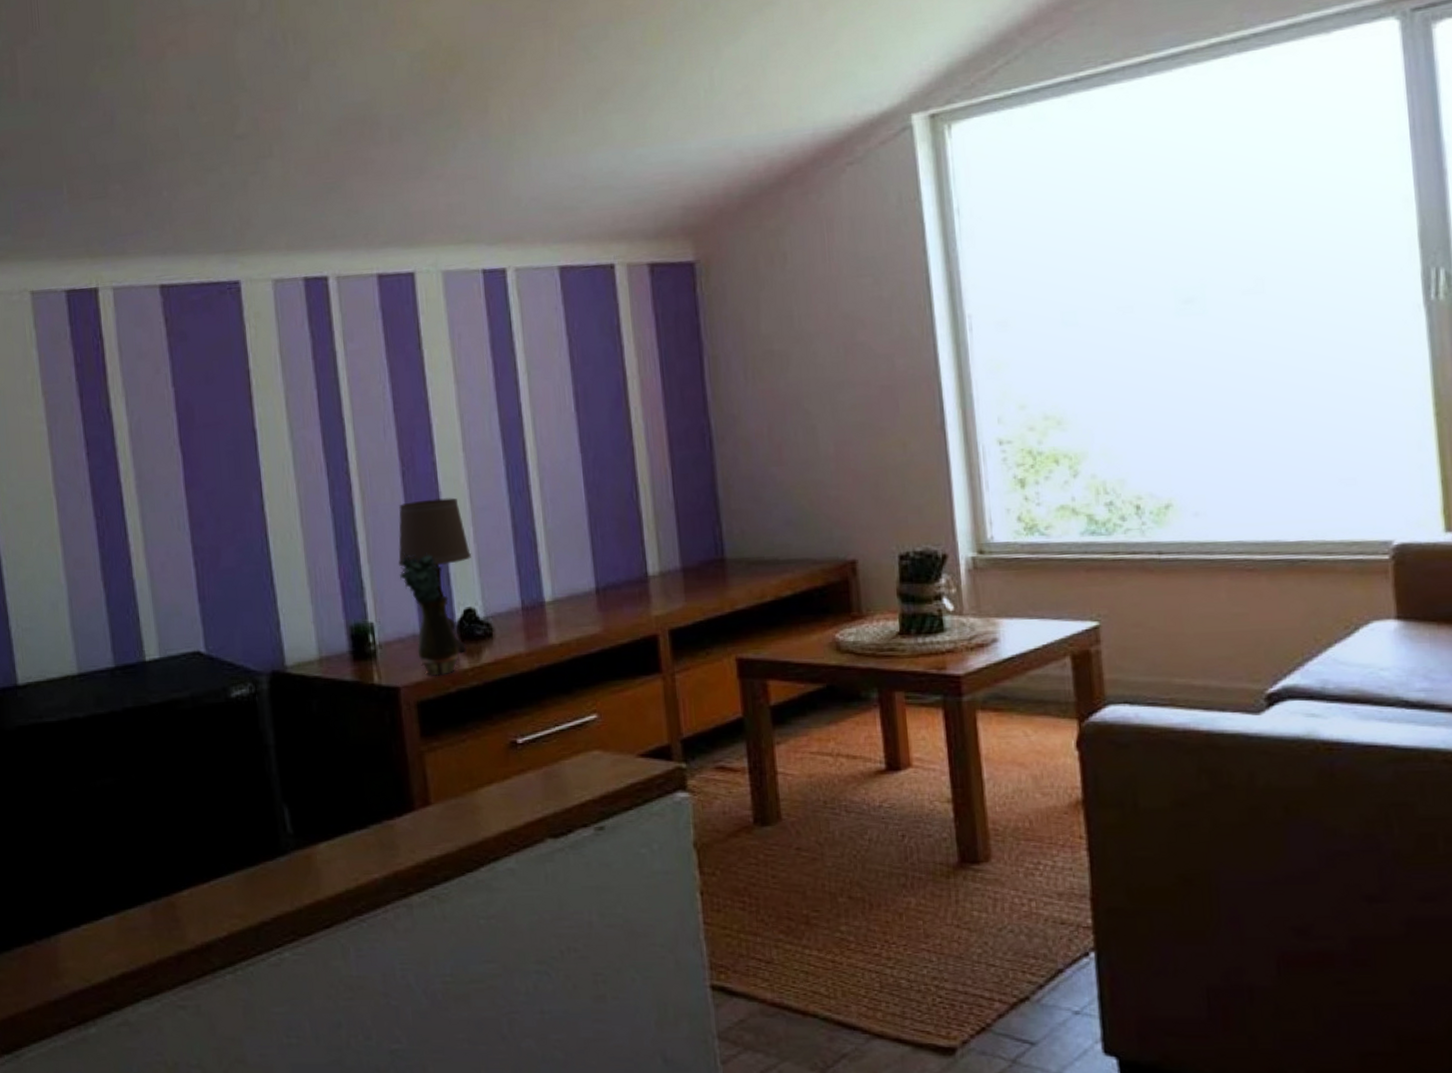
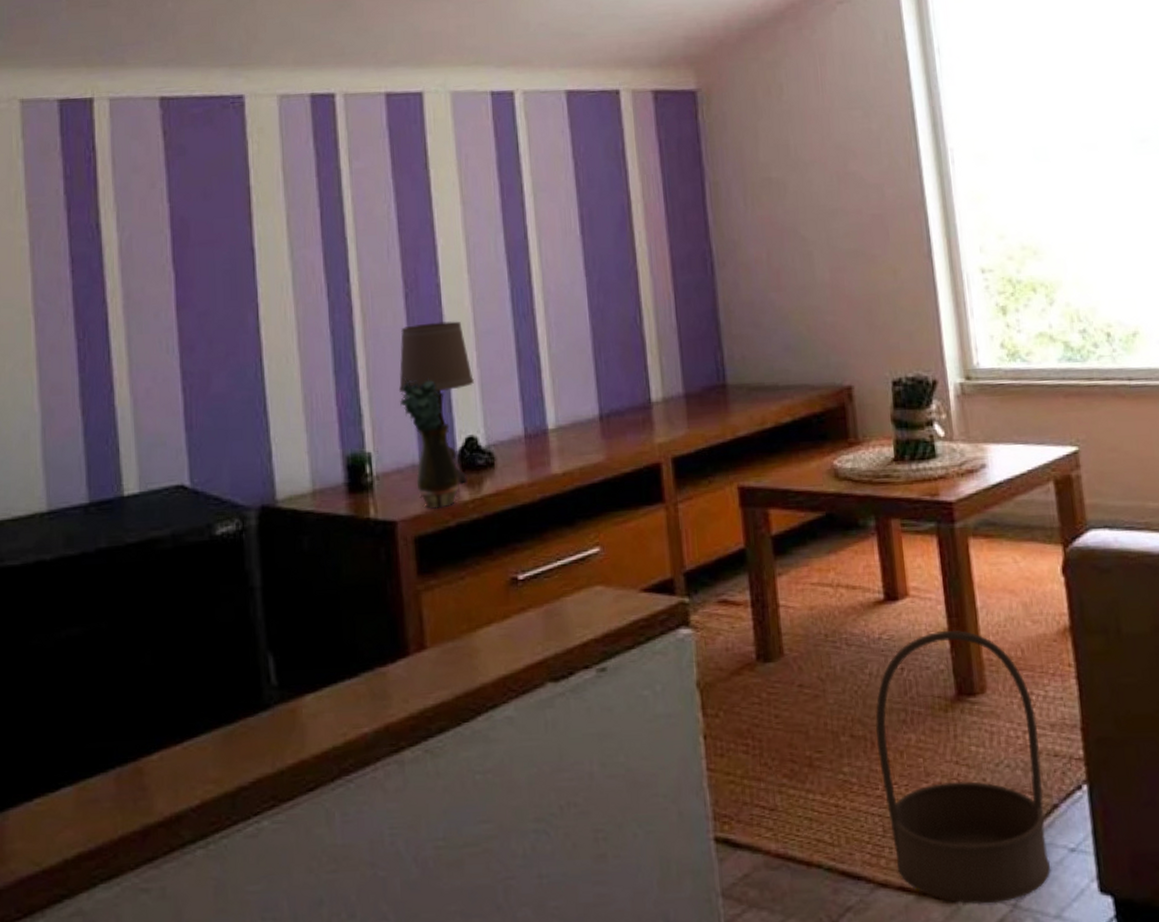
basket: none [874,800,1054,1058] -> present [875,630,1051,904]

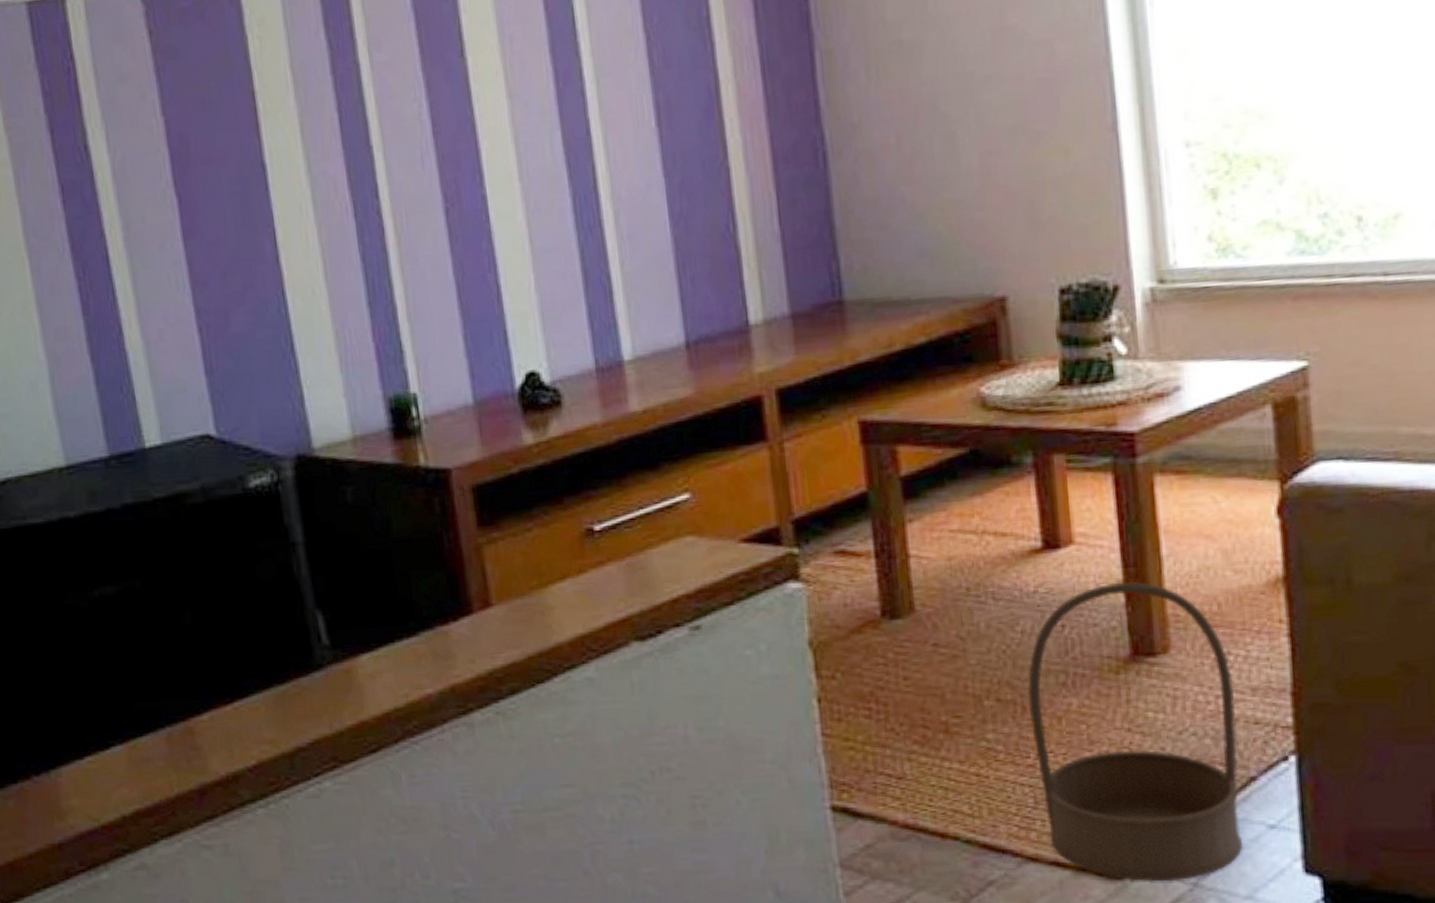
table lamp: present [398,321,475,484] -> none [443,238,534,426]
vase: present [400,376,460,508] -> none [447,305,522,454]

